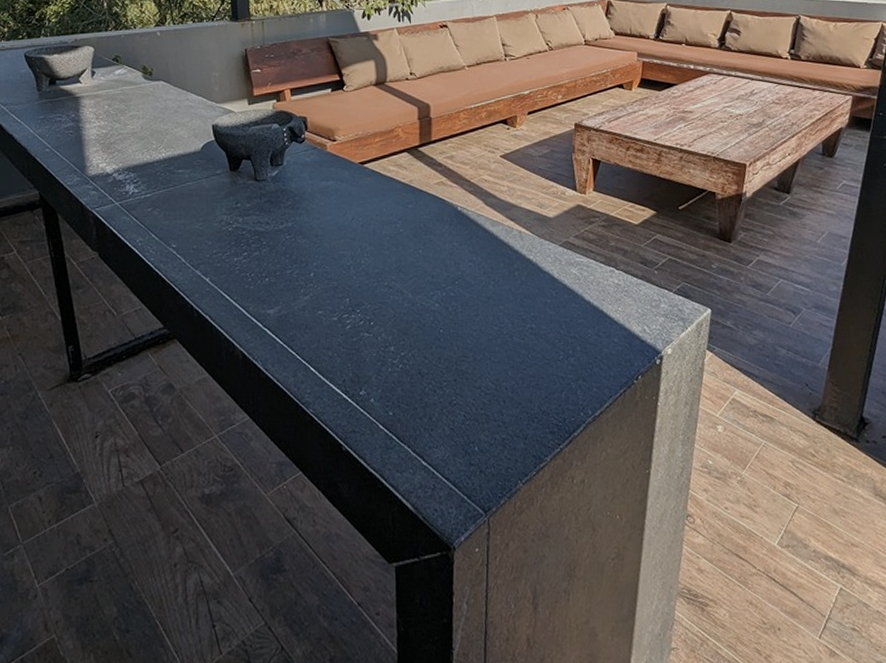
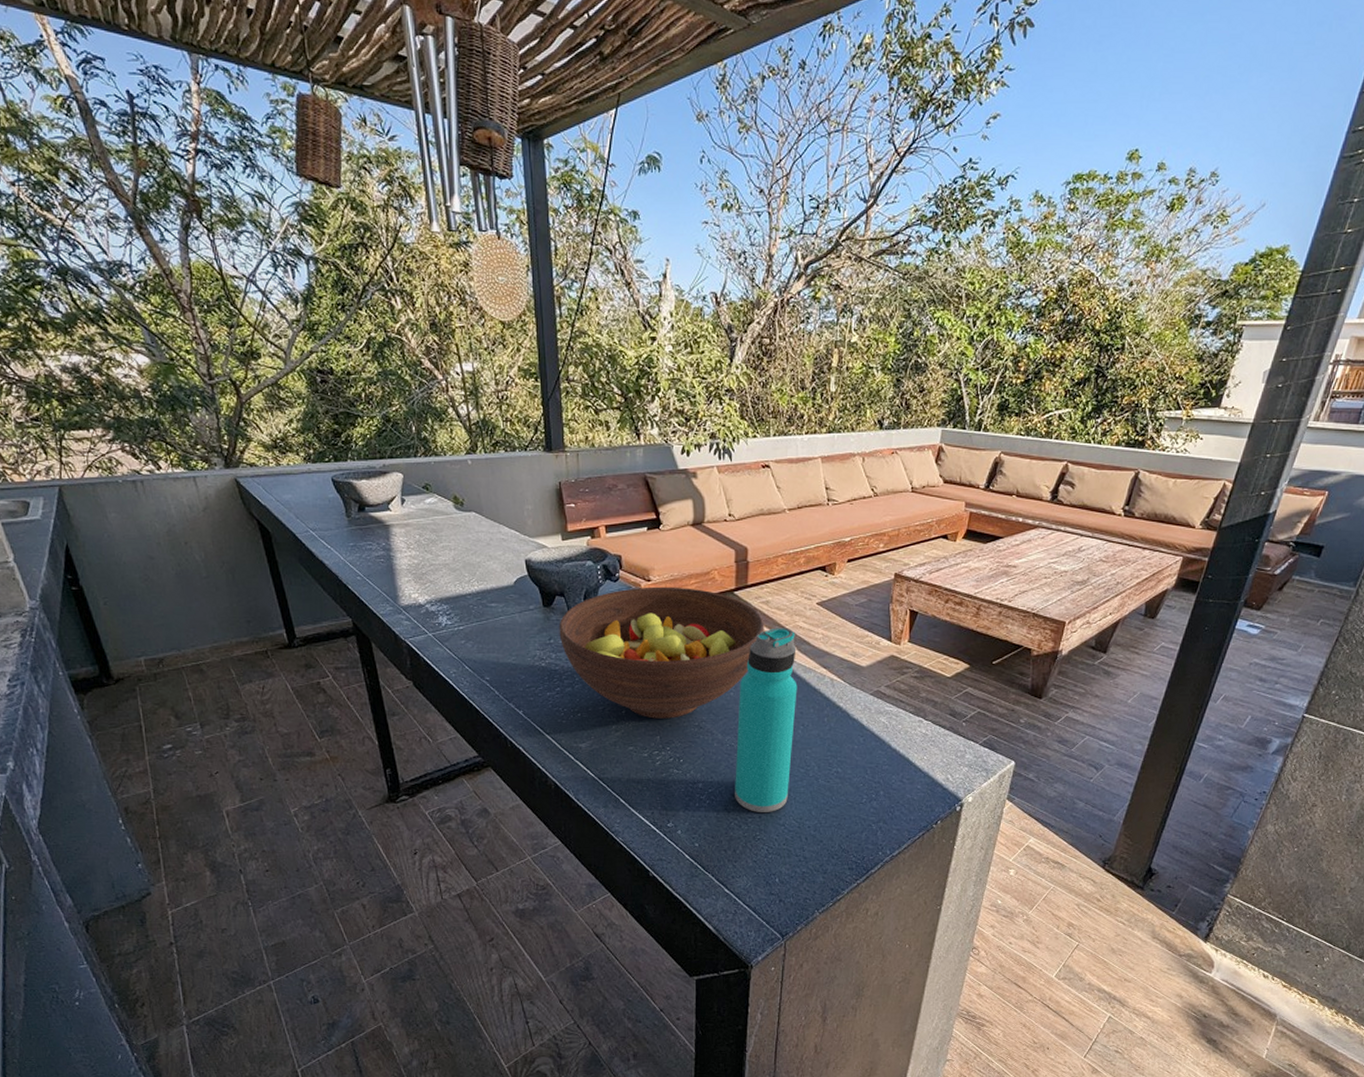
fruit bowl: none [246,145,450,281] -> present [559,586,764,719]
water bottle: none [427,181,486,375] -> present [735,628,798,812]

